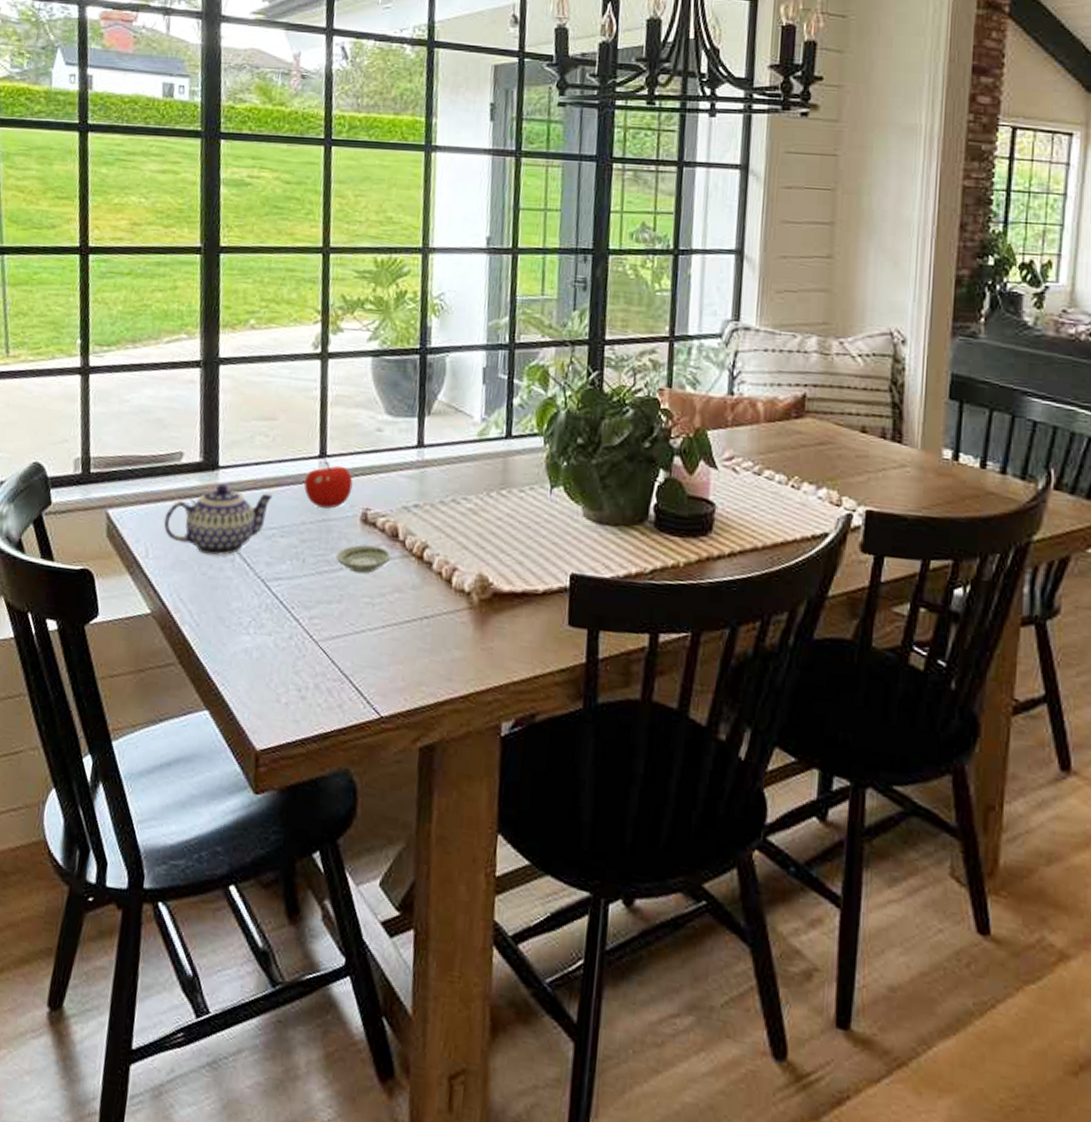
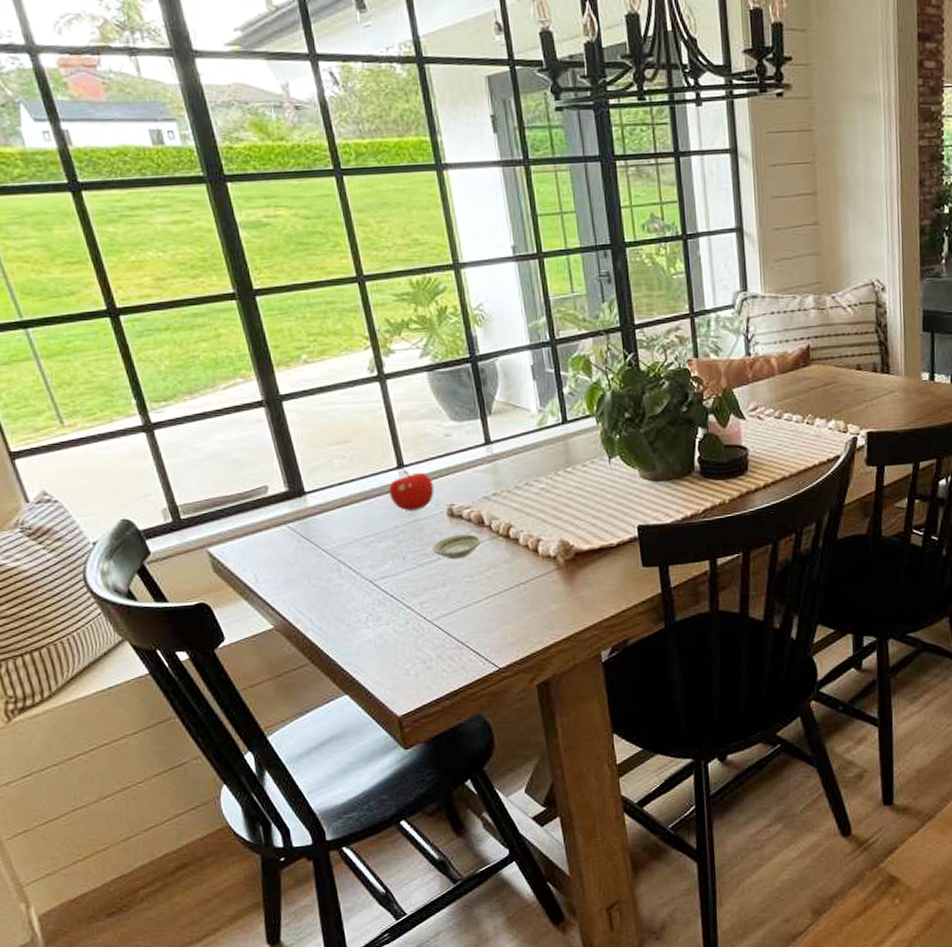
teapot: present [163,483,273,556] -> none [264,506,362,570]

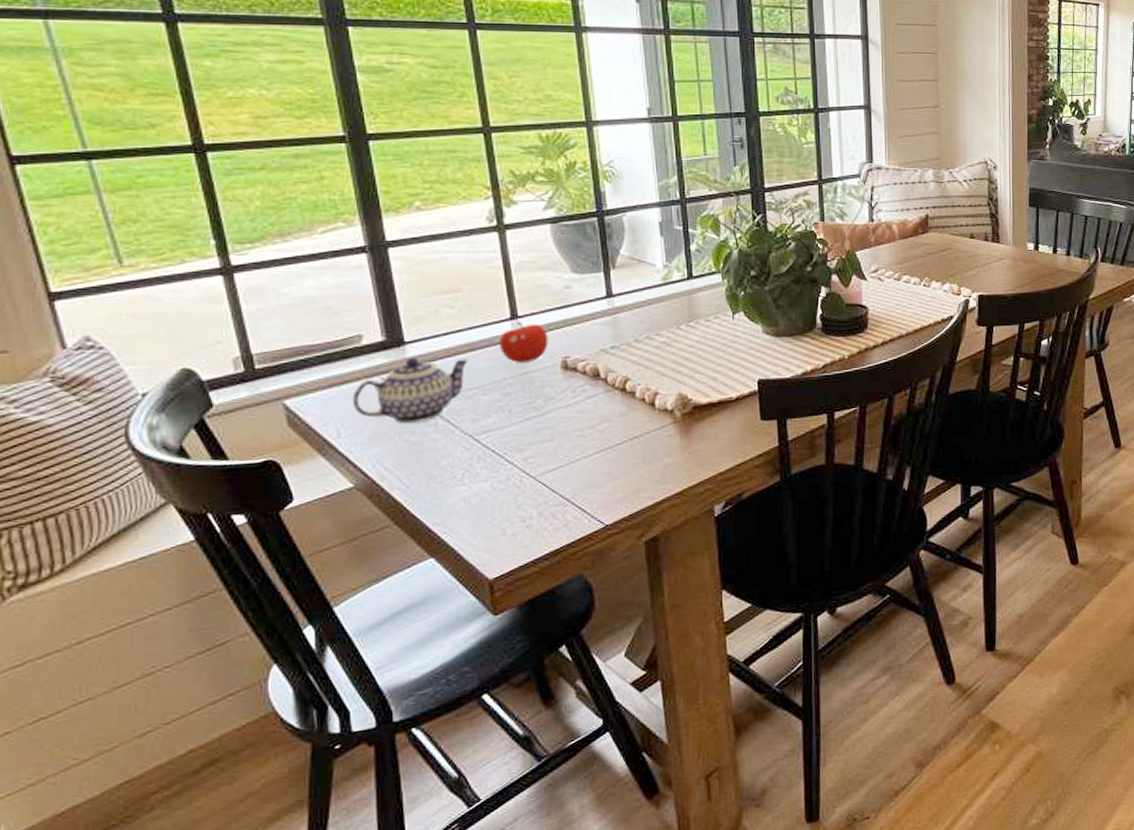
teapot: none [264,506,362,570] -> present [352,357,468,424]
saucer: present [431,534,482,560] -> none [541,387,596,413]

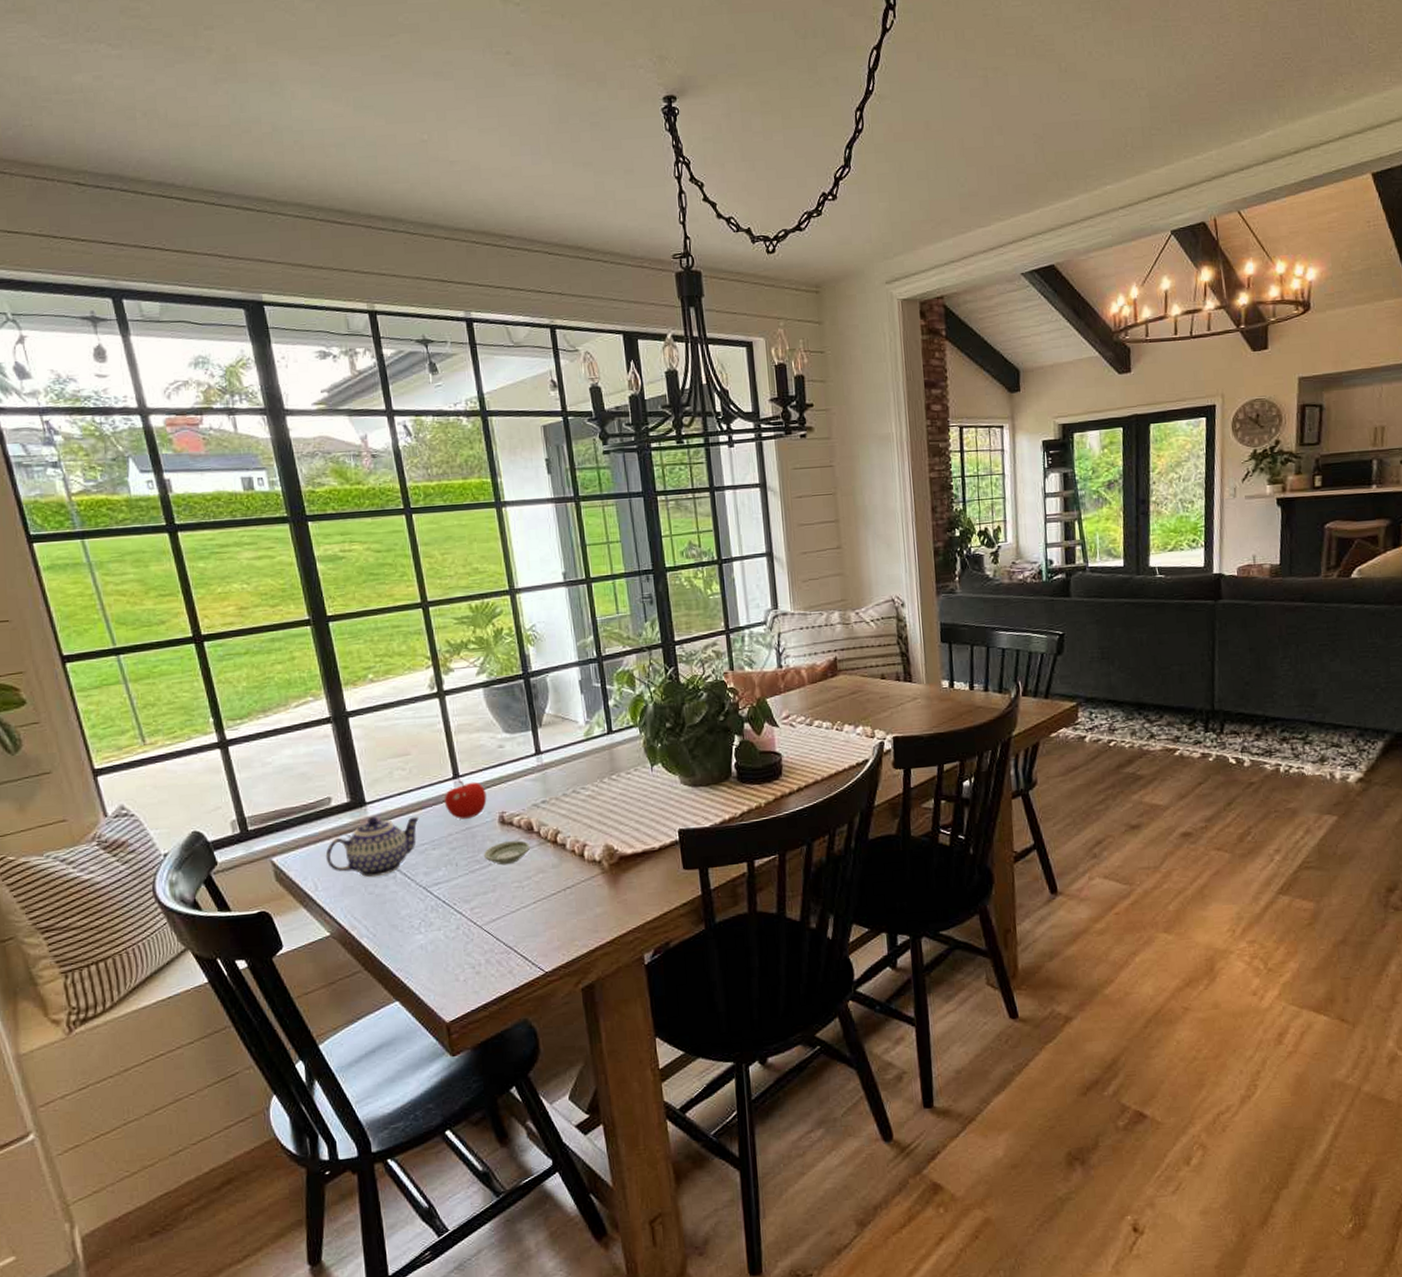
saucer: none [541,387,596,413] -> present [483,840,531,866]

